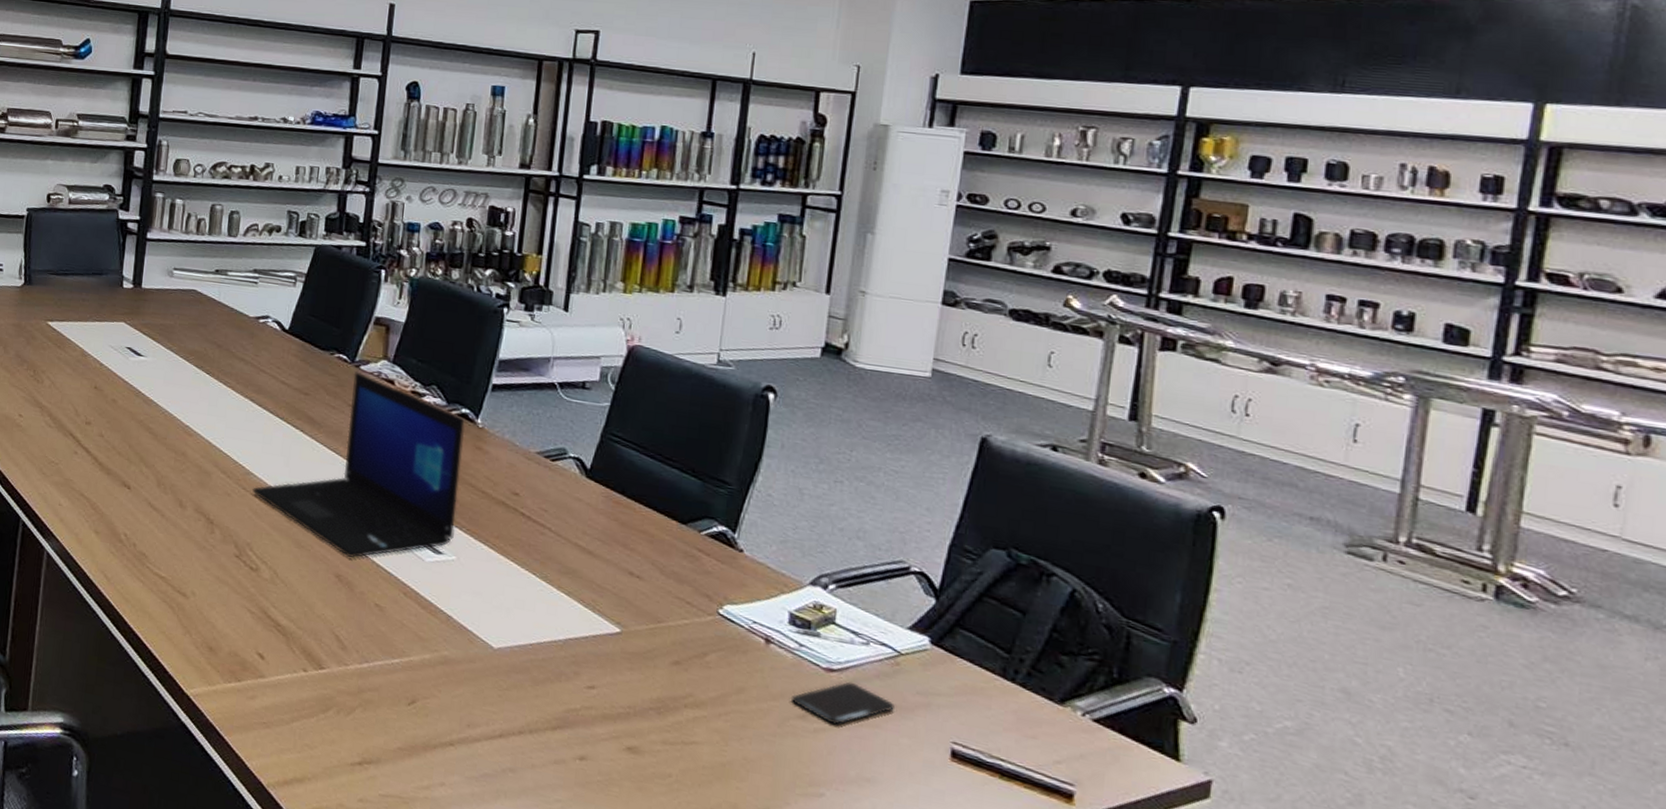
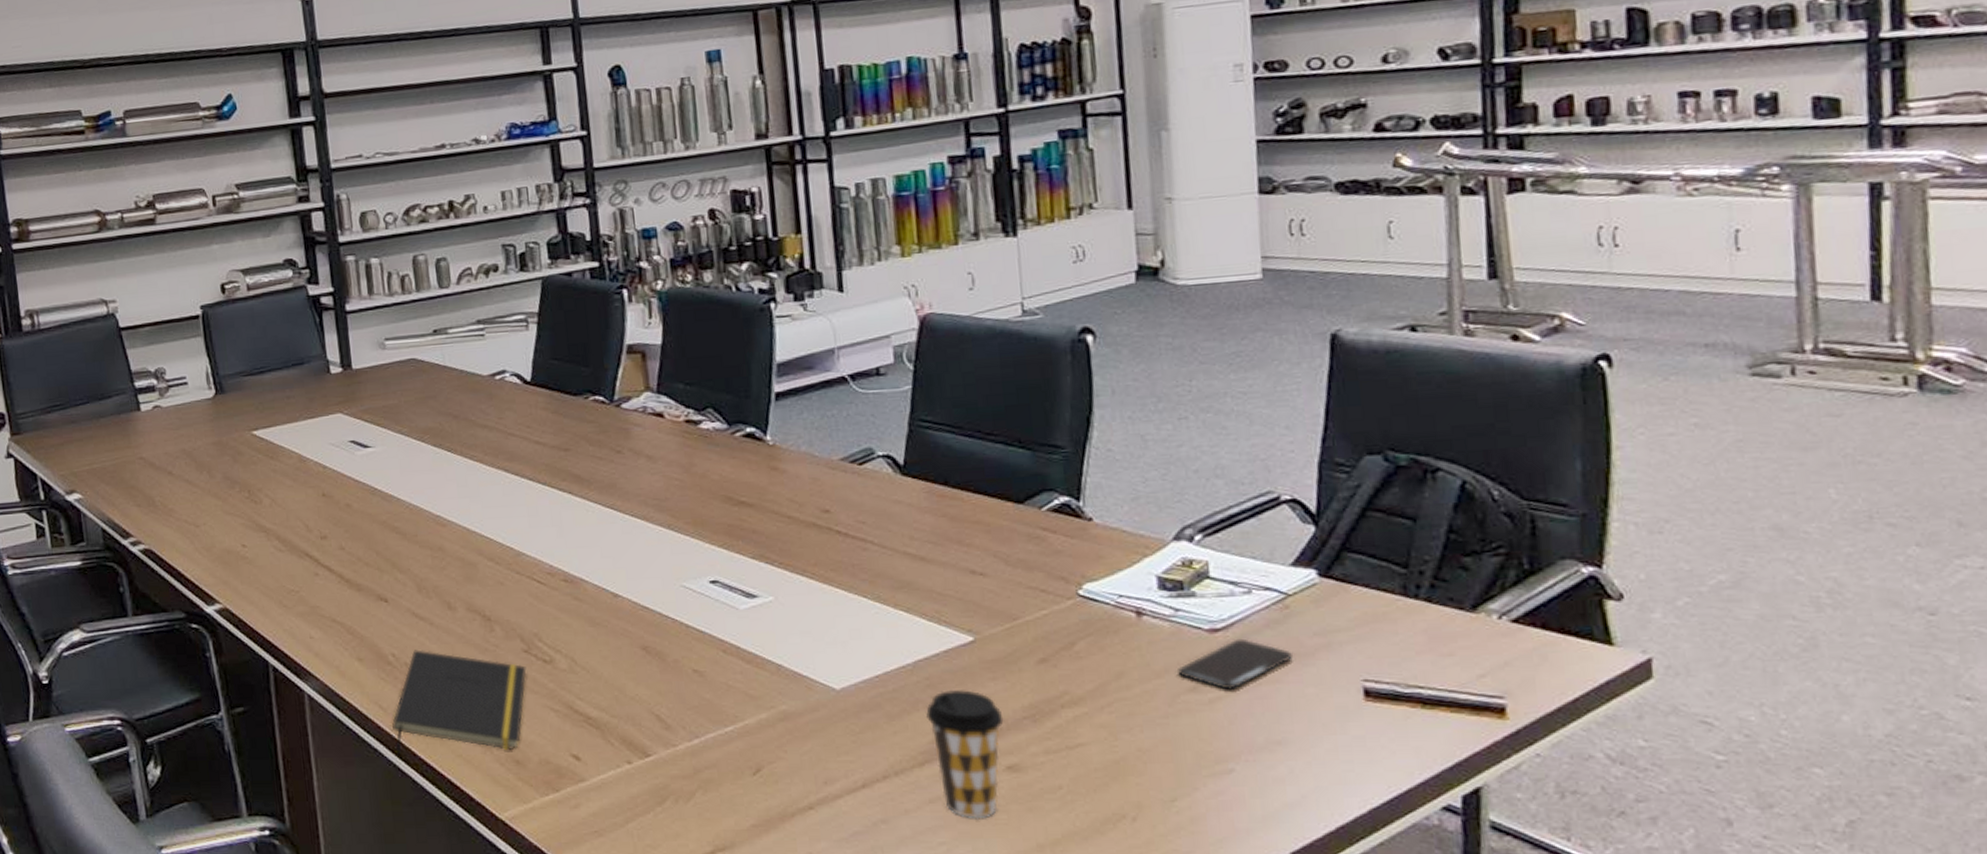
notepad: none [111,534,235,637] -> present [392,649,527,756]
laptop: present [252,371,465,558] -> none [528,412,766,624]
coffee cup: none [566,669,633,787] -> present [926,690,1004,819]

